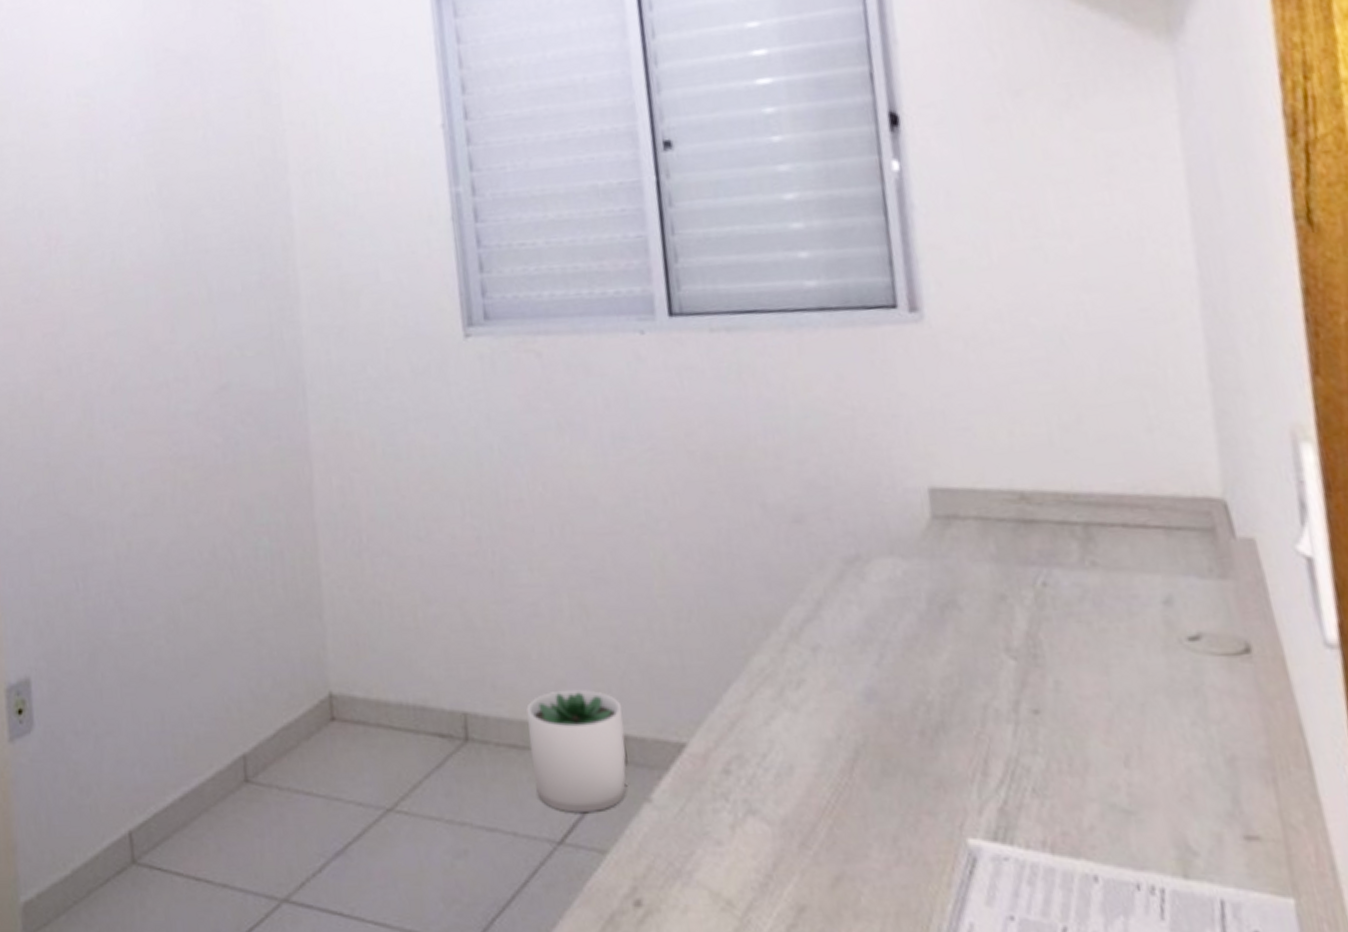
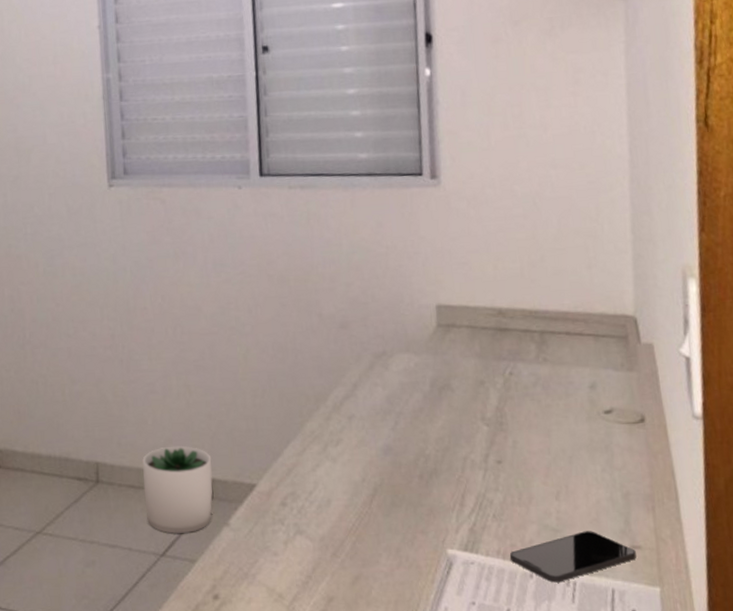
phone: none [1060,813,1254,889] -> present [509,531,636,583]

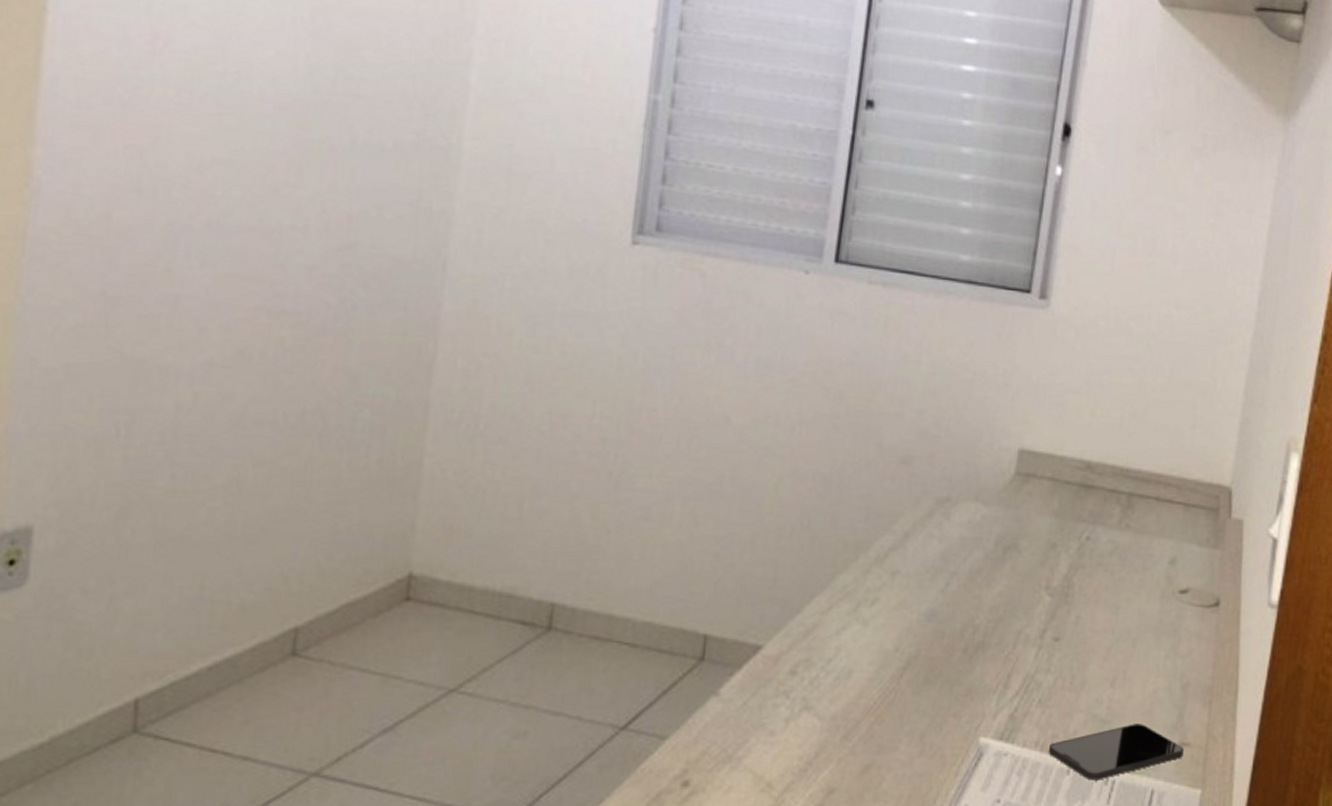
planter: present [142,446,213,535] -> none [610,590,711,703]

